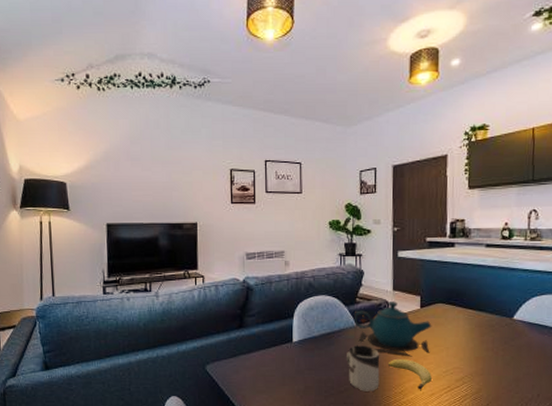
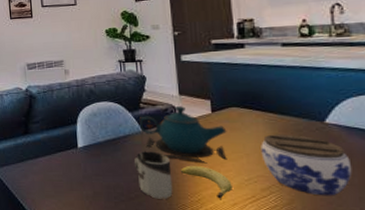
jar: none [459,329,530,385] -> present [261,134,352,196]

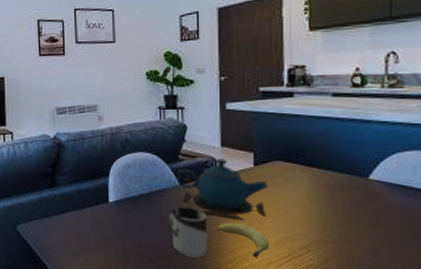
jar: present [261,134,352,196] -> none [301,190,391,255]

